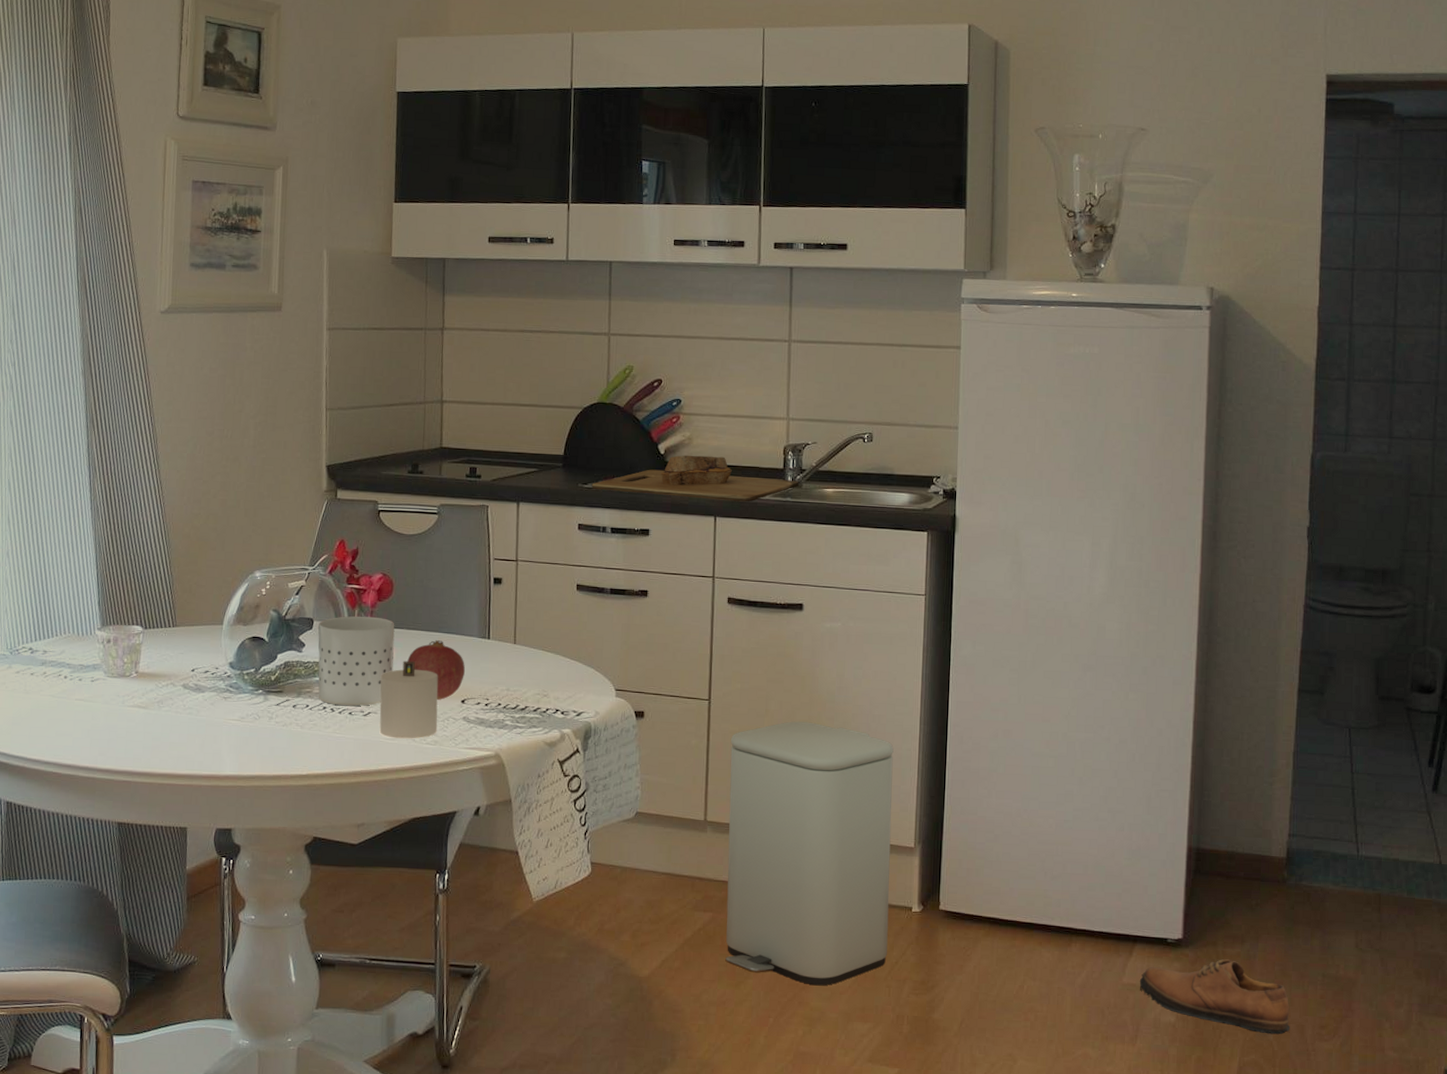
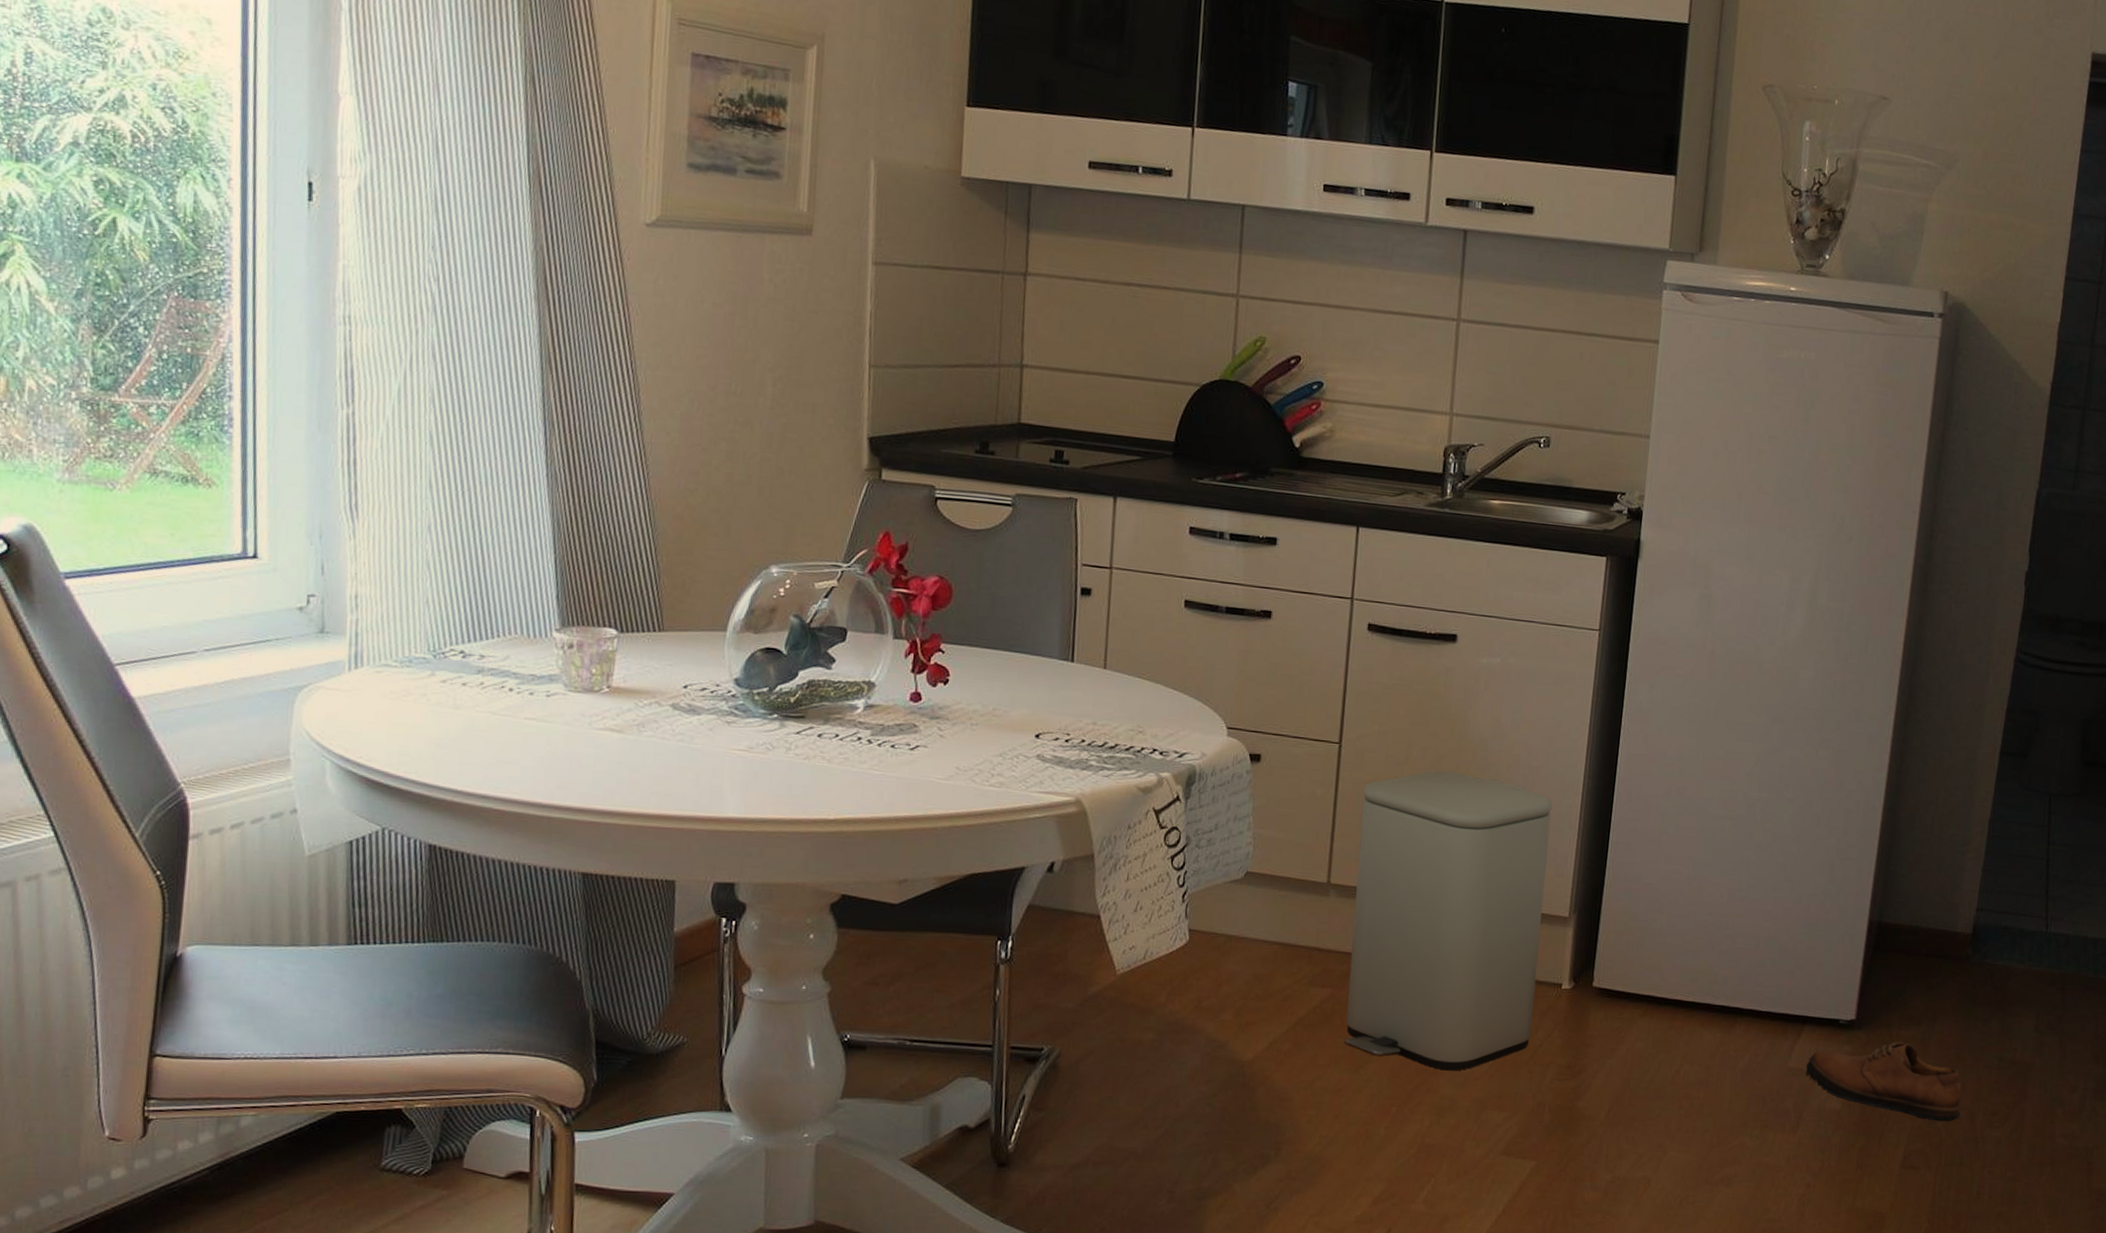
mug: present [318,616,395,707] -> none [851,627,953,738]
candle: present [379,661,438,739] -> none [930,684,1007,780]
fruit: present [407,639,465,700] -> none [968,660,1041,733]
cutting board: present [592,455,799,502] -> none [1208,450,1461,512]

